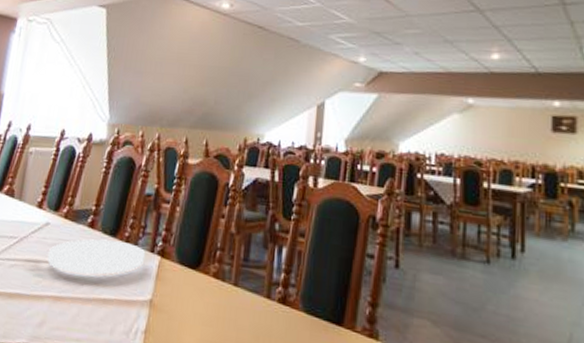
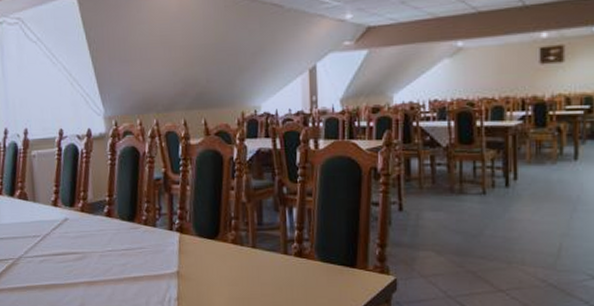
plate: present [47,239,145,275] -> none [73,225,165,259]

